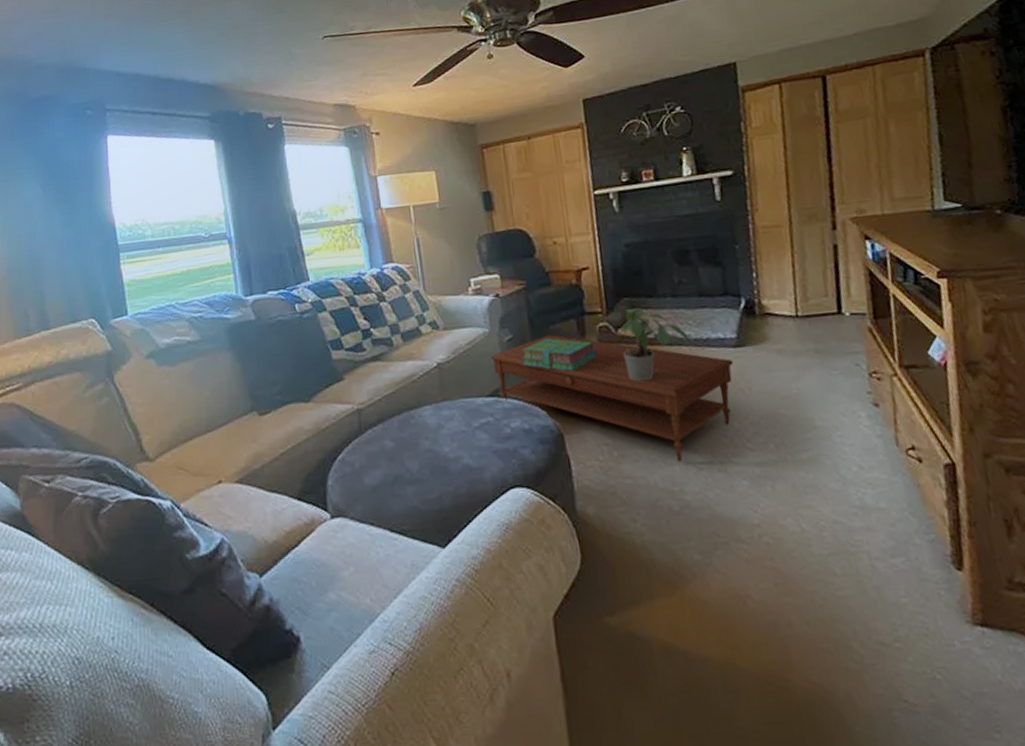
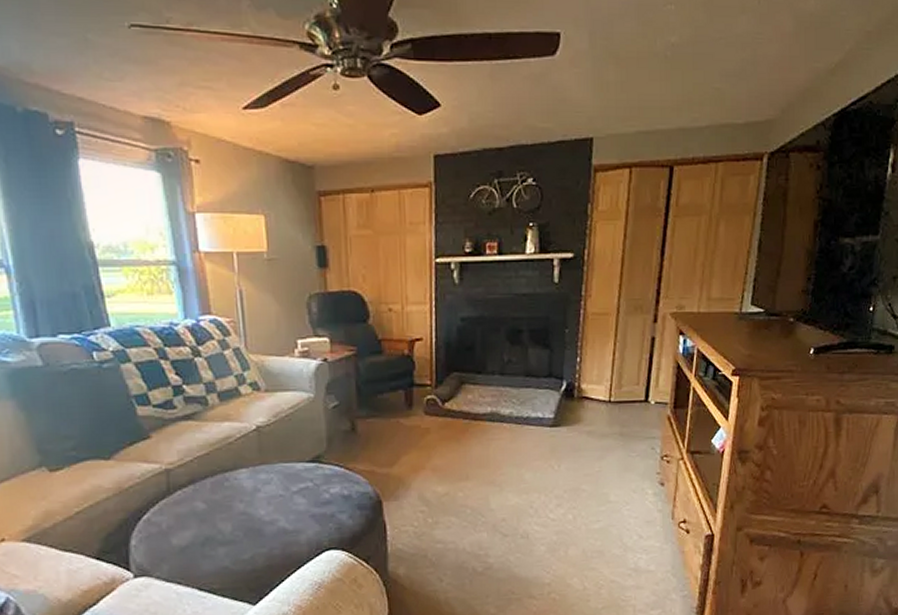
coffee table: present [490,334,733,462] -> none [314,404,547,529]
stack of books: present [520,338,598,373] -> none [345,407,423,443]
potted plant: present [621,308,689,382] -> none [448,384,511,454]

